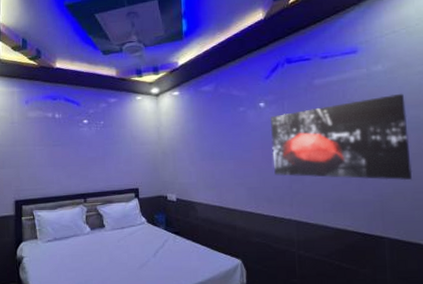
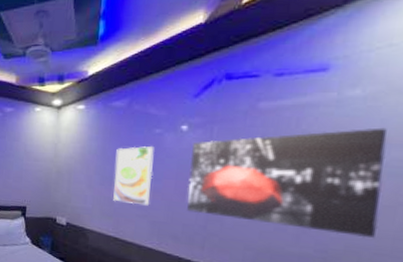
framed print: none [210,123,243,175] -> present [113,146,155,206]

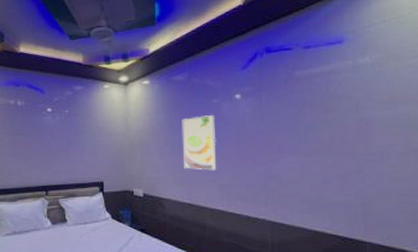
wall art: present [187,127,387,239] -> none [246,88,399,182]

